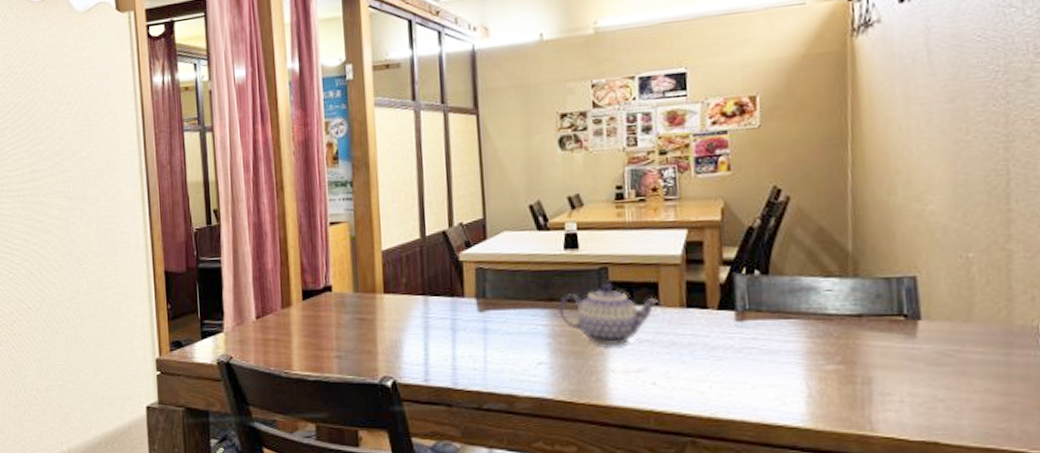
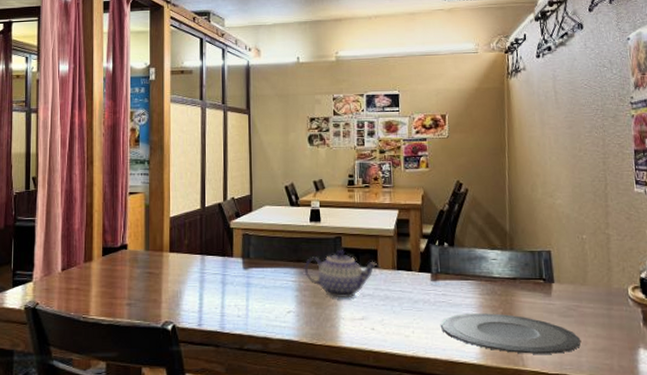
plate: none [750,362,960,415] -> present [441,313,580,354]

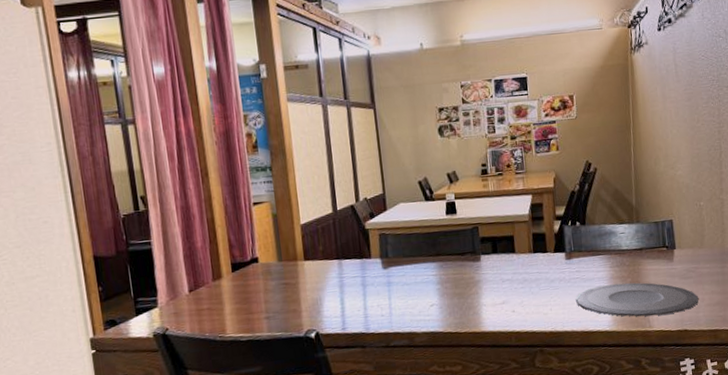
teapot: present [304,250,378,298] -> none [443,239,515,286]

